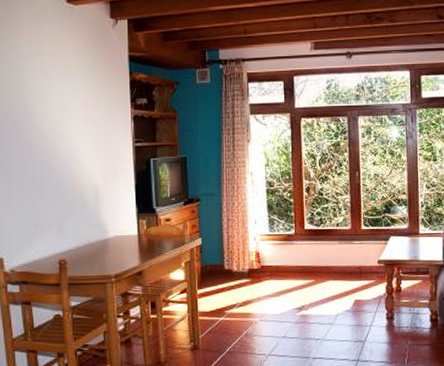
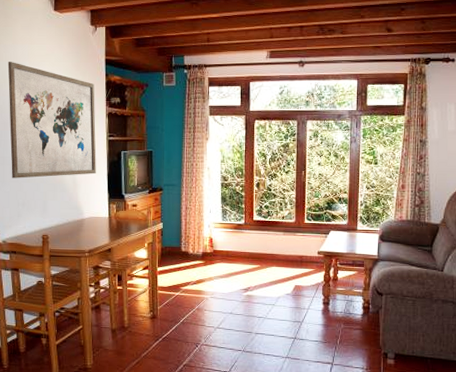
wall art: none [13,61,121,195] -> present [7,62,96,178]

